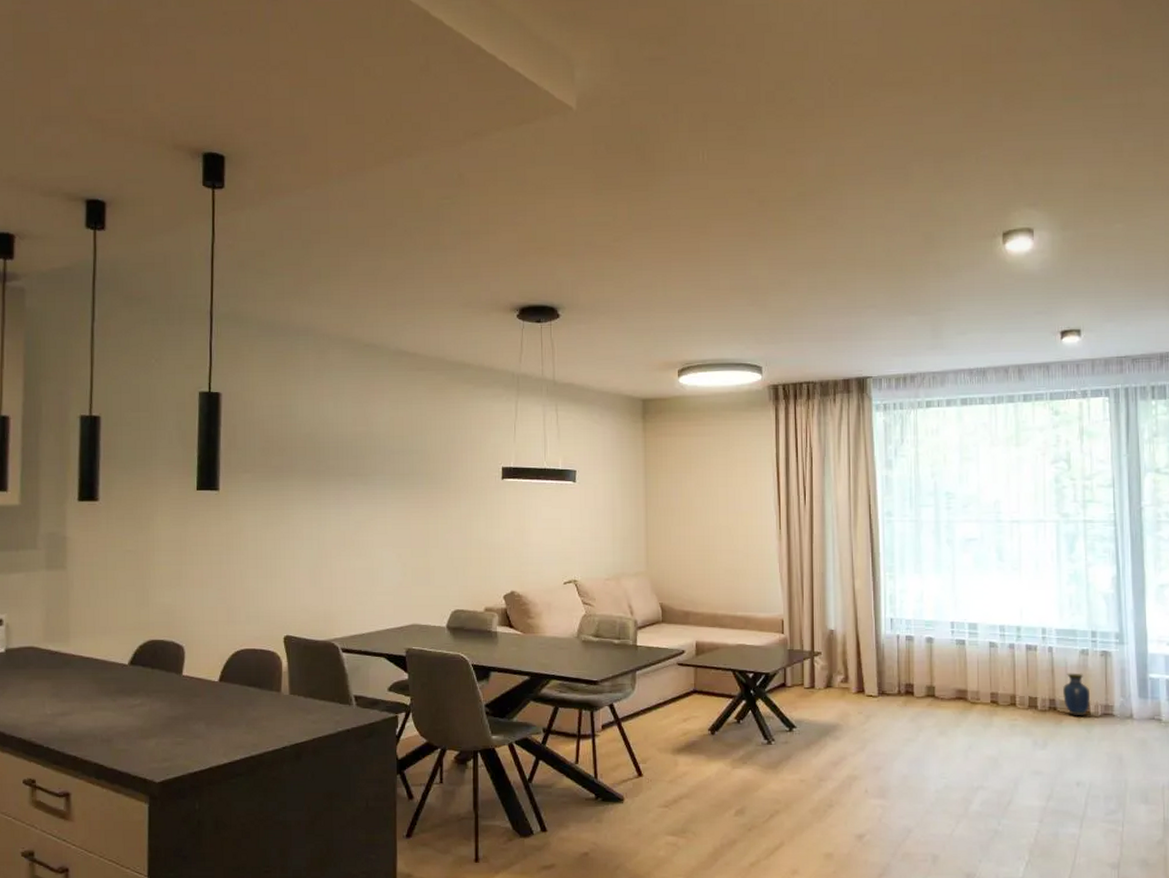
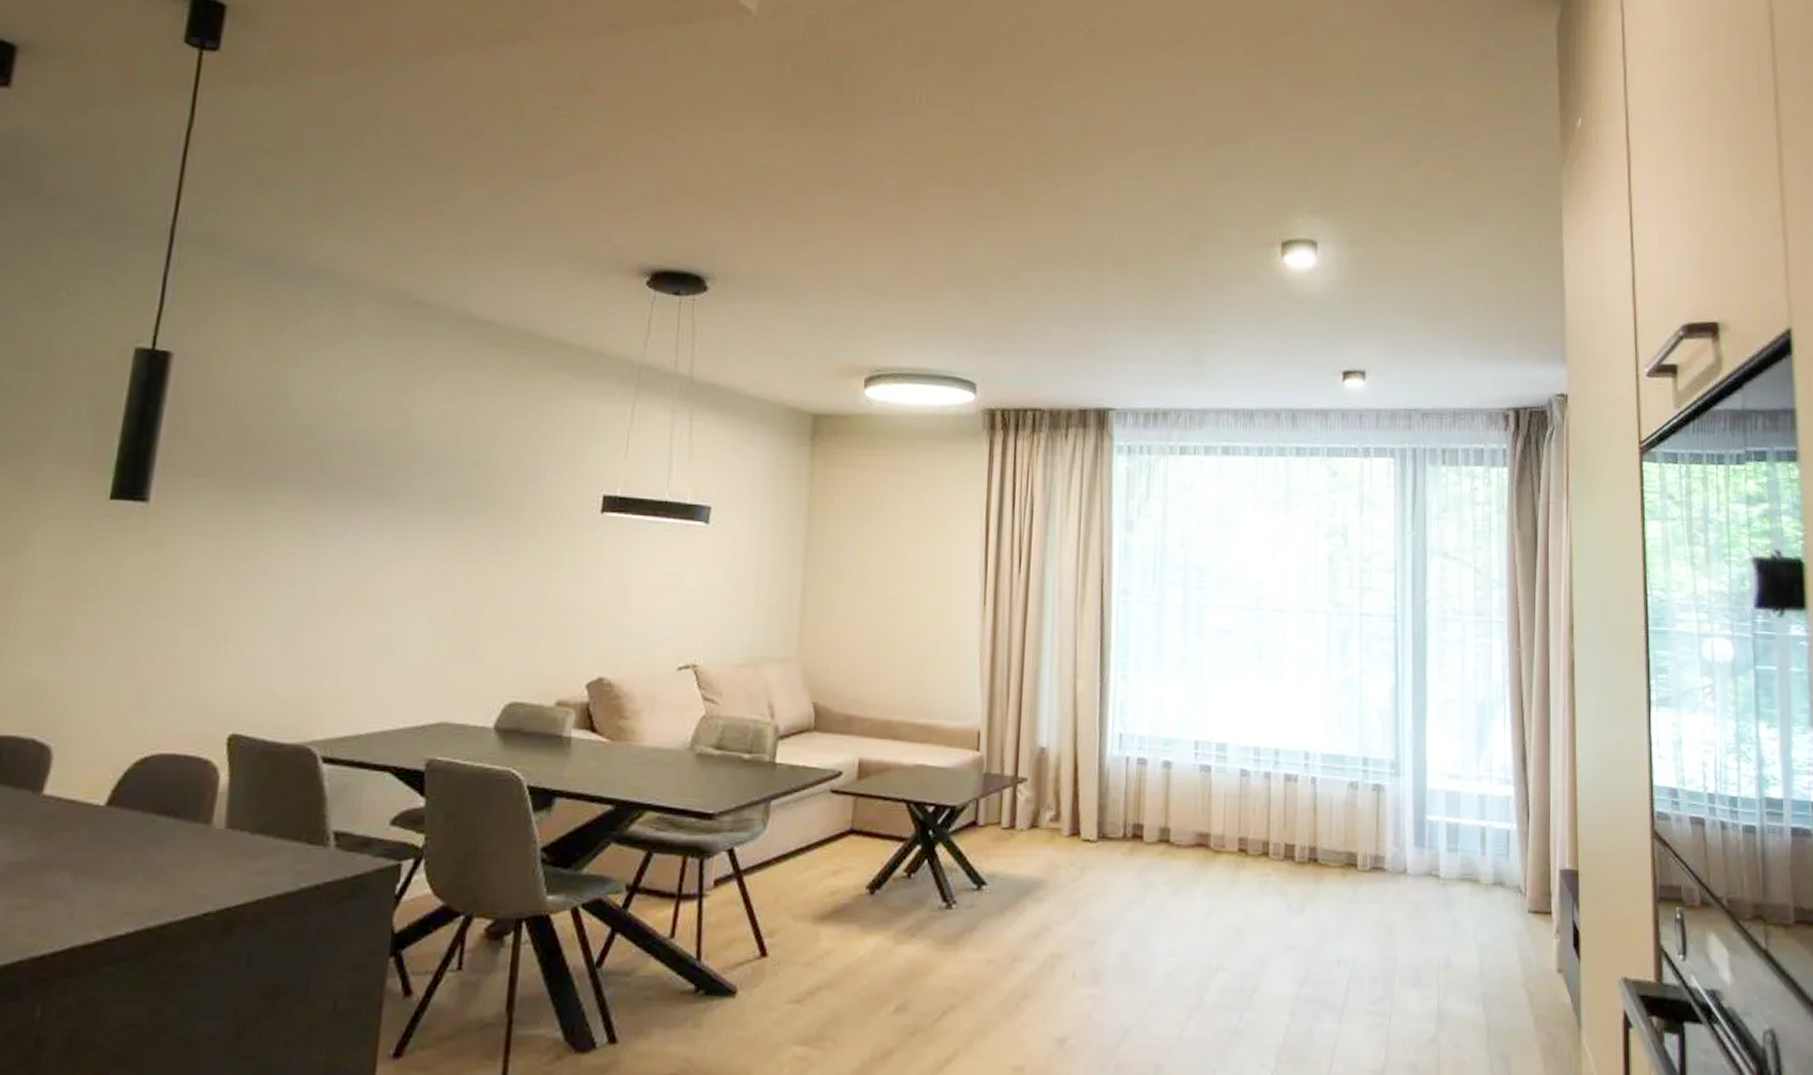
vase: present [1063,673,1090,715] -> none [1326,812,1357,869]

